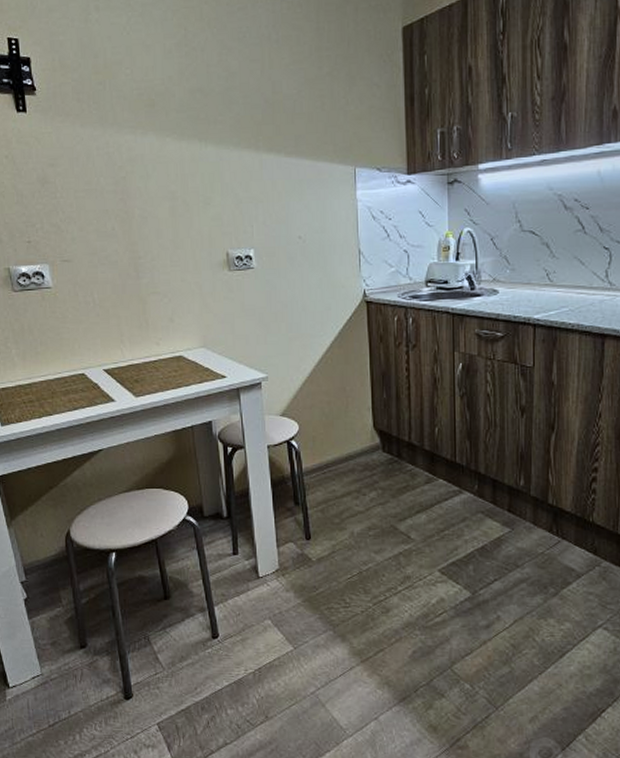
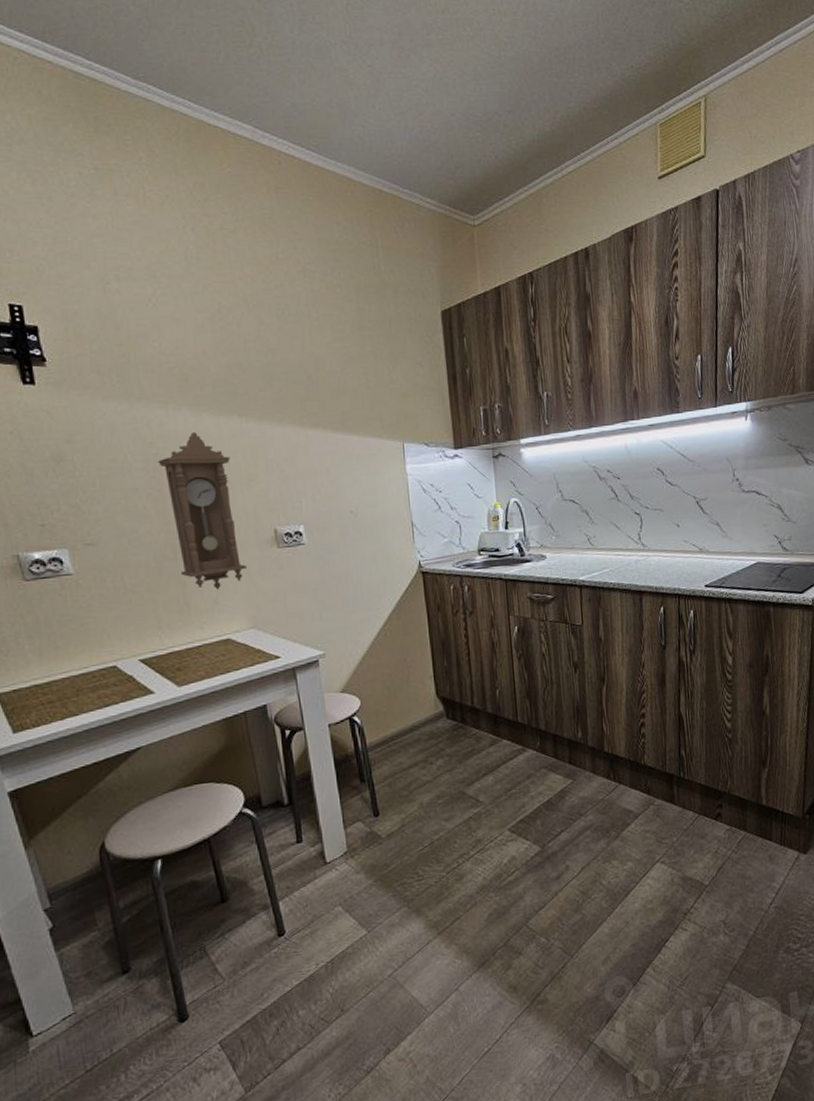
pendulum clock: none [126,156,199,309] -> present [158,431,246,590]

